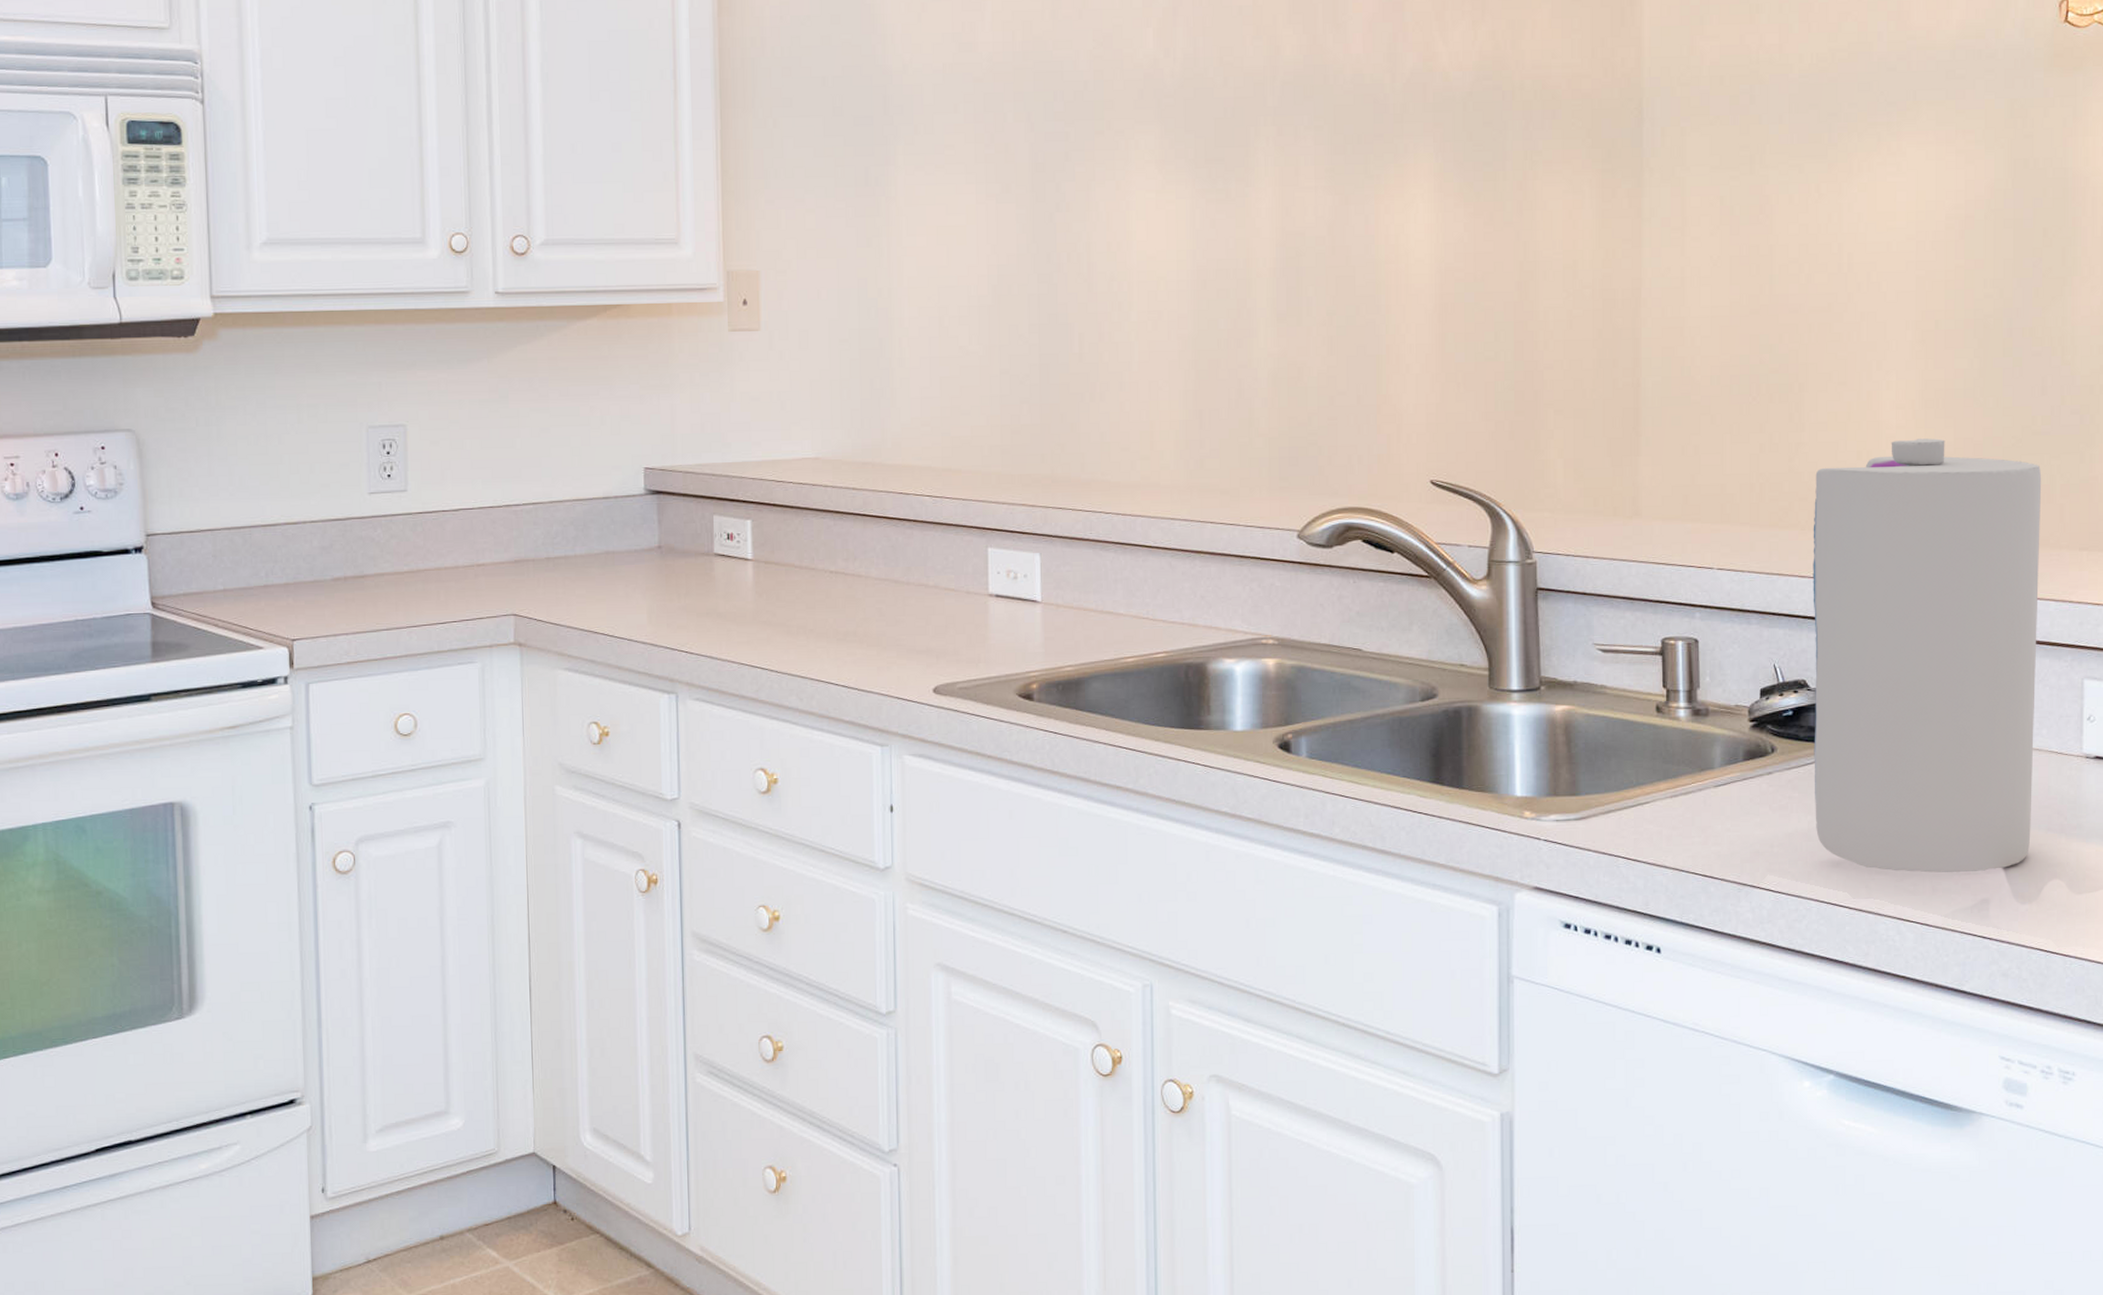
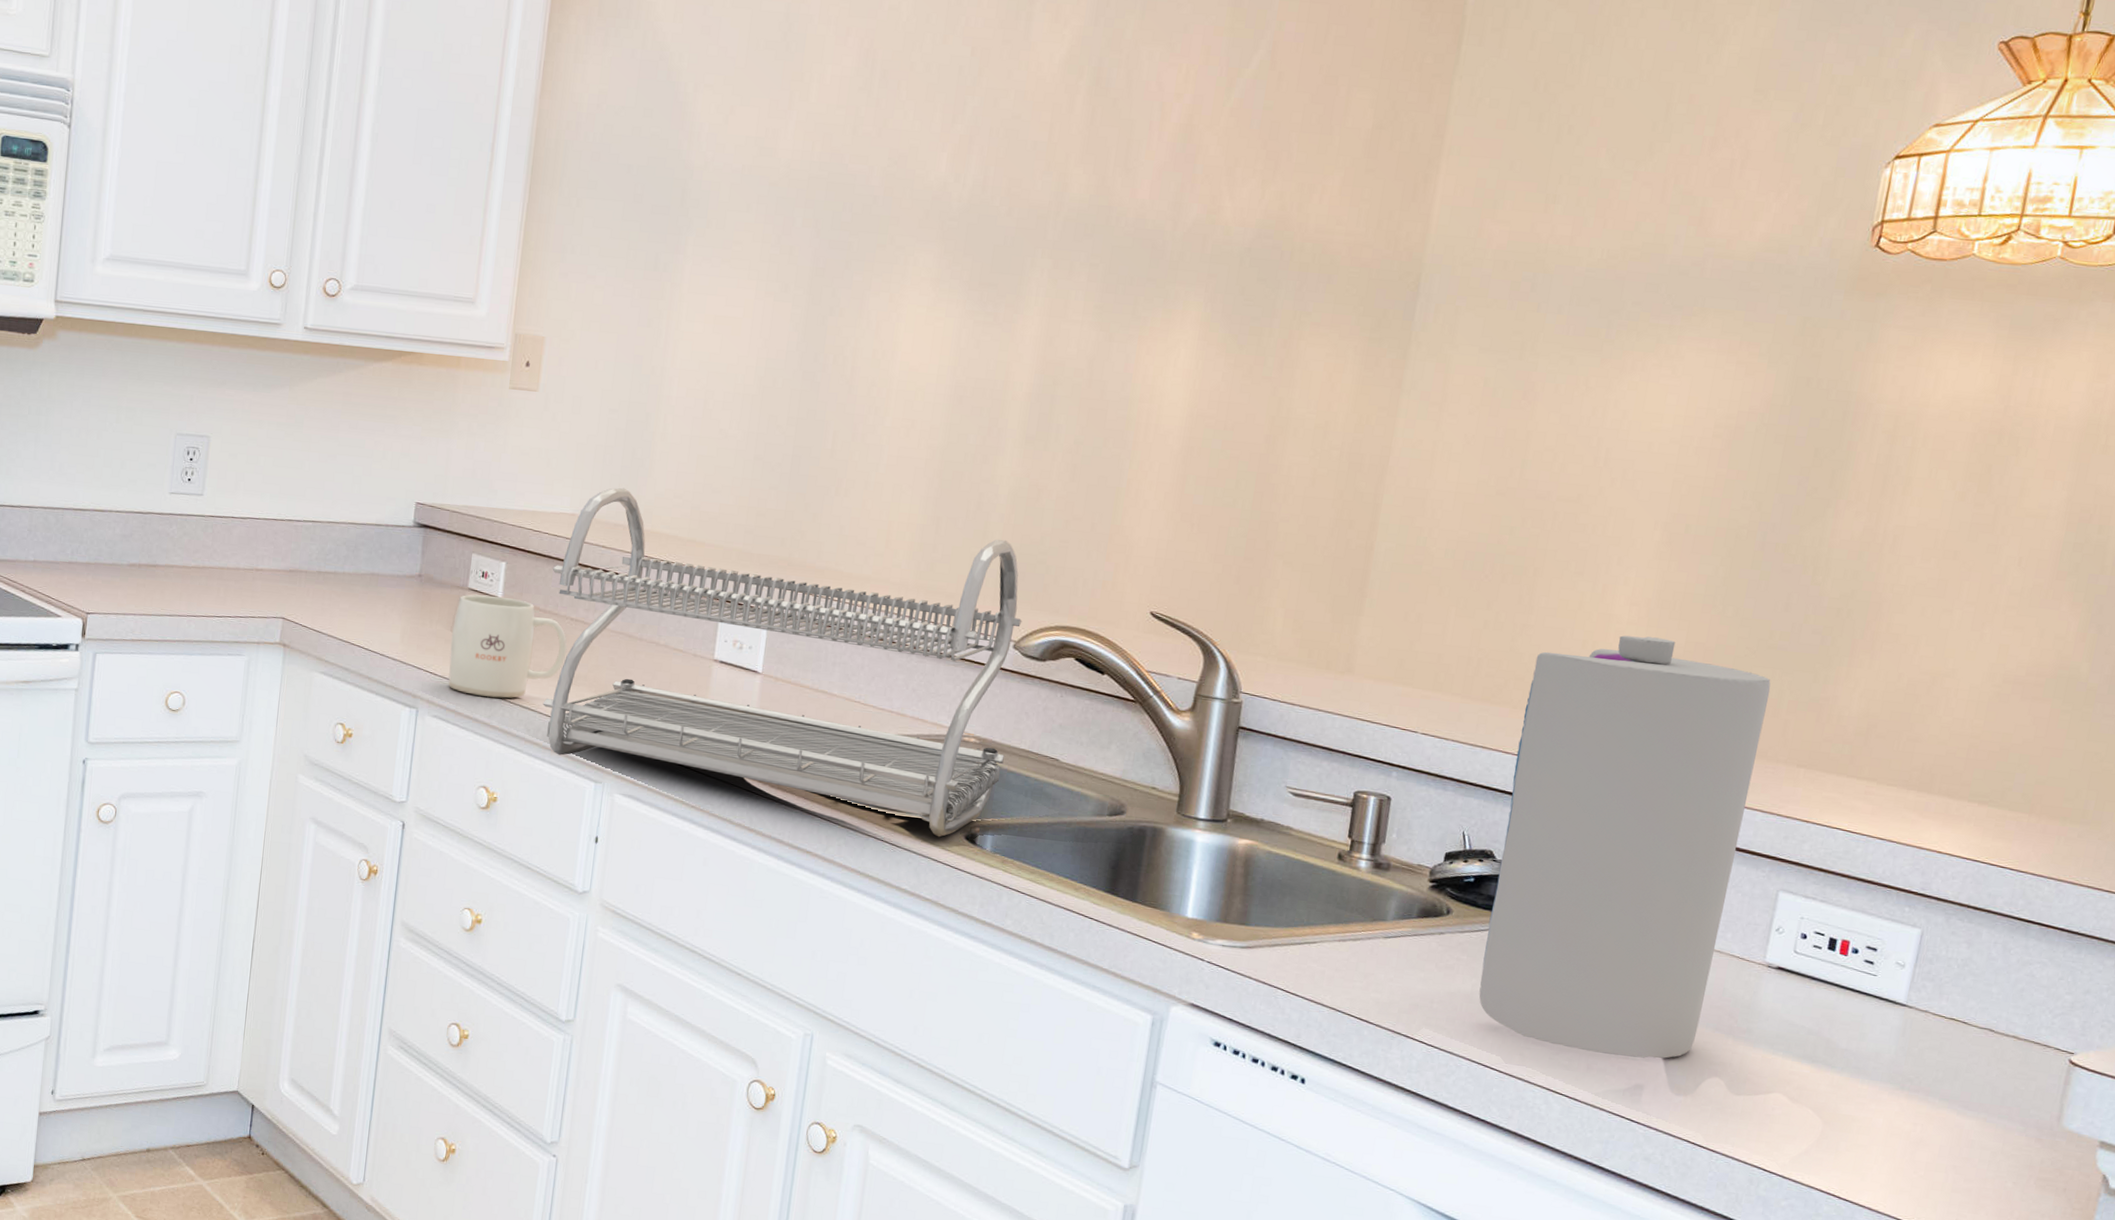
mug: none [703,558,831,670] -> present [448,594,568,698]
dish rack: none [802,422,1306,751] -> present [542,487,1022,838]

